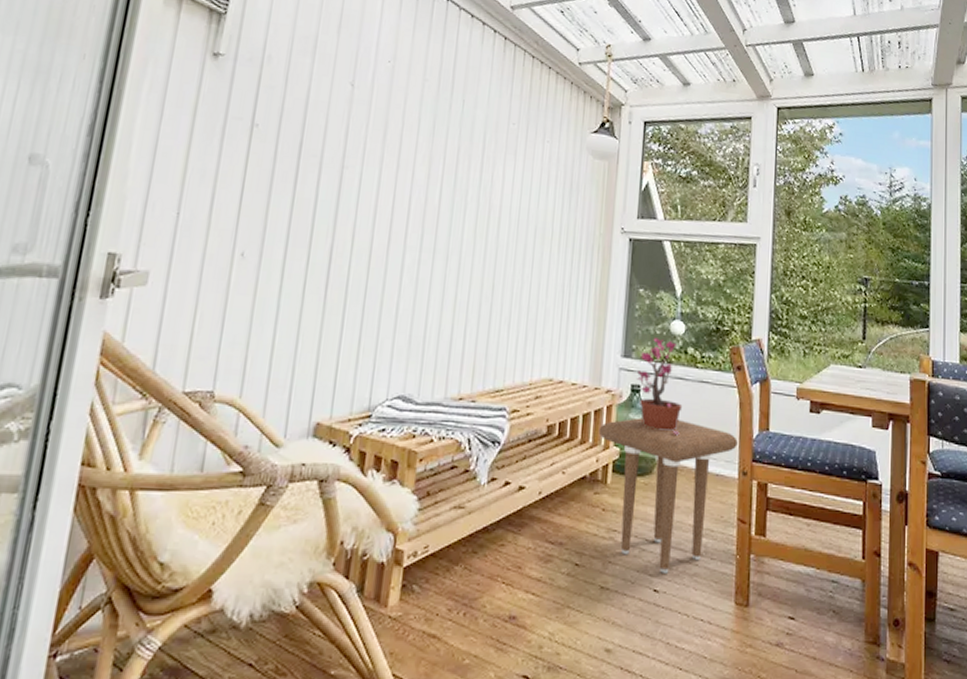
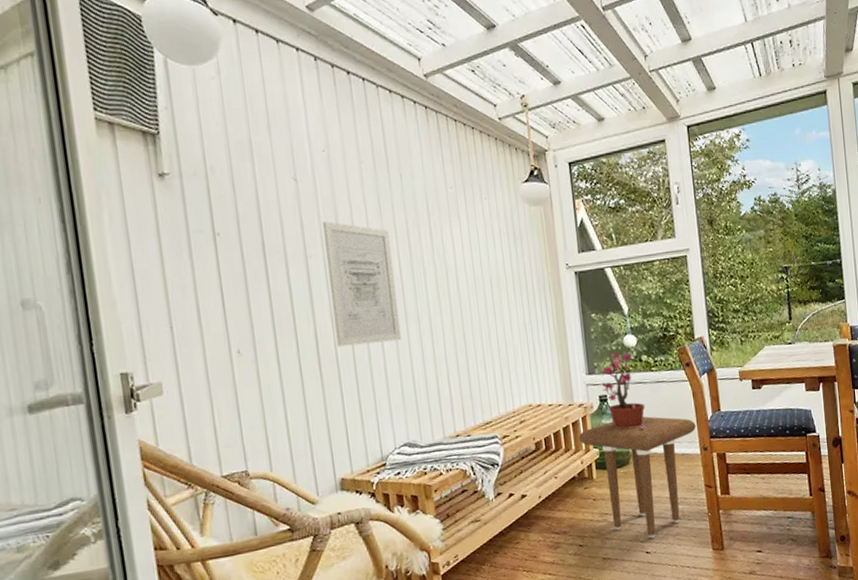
wall art: none [351,133,438,276] -> present [322,221,402,347]

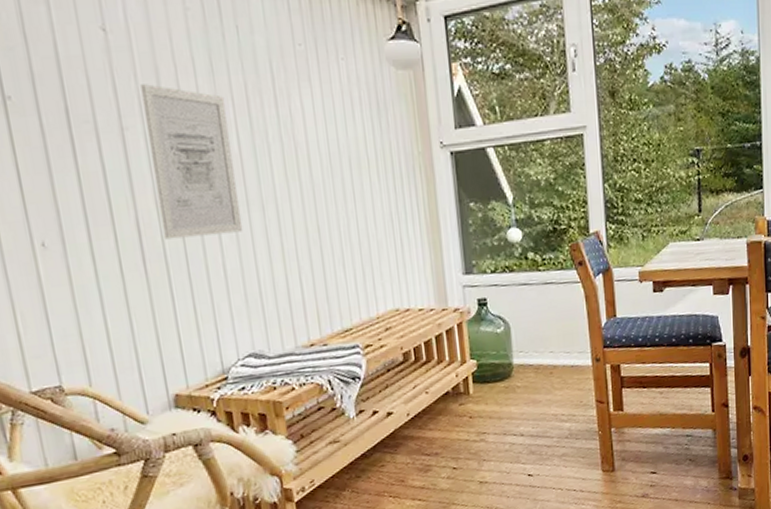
side table: present [578,416,696,539] -> none [453,323,588,460]
potted plant: present [602,352,646,430] -> none [481,248,531,339]

